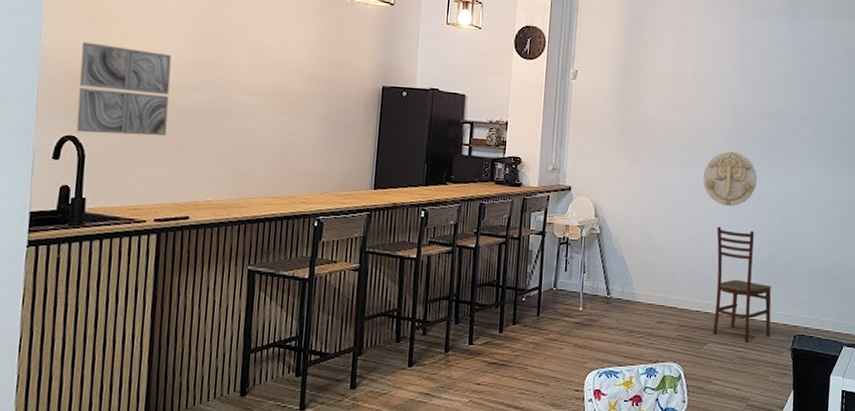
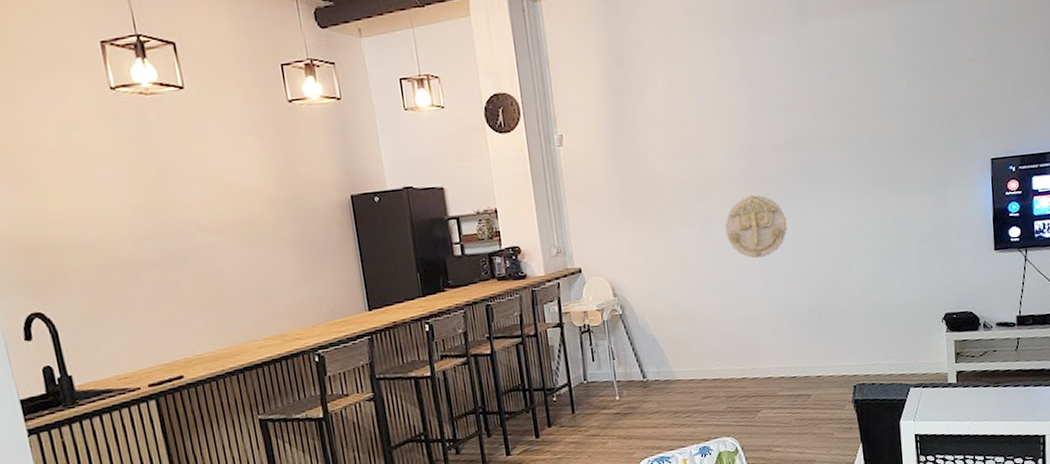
wall art: present [77,42,172,136] -> none [18,204,136,308]
dining chair: present [713,226,771,343] -> none [750,280,828,402]

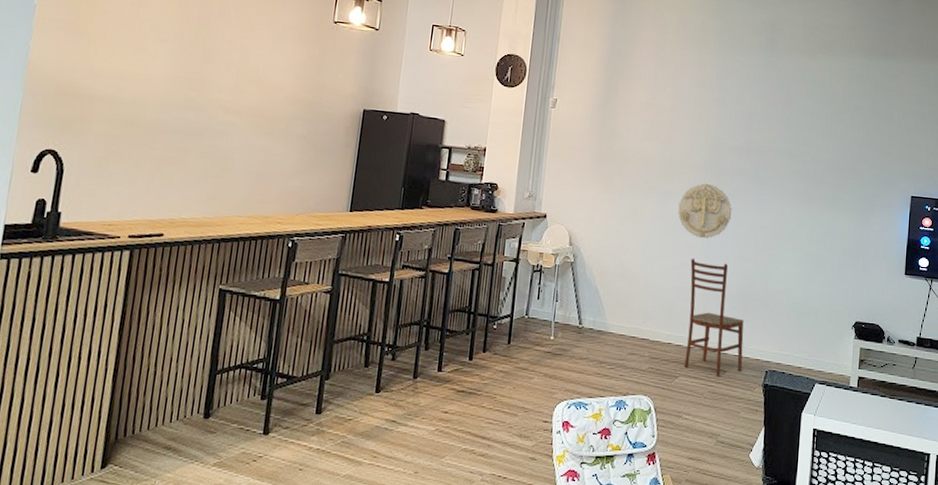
dining chair: none [750,280,828,402] -> present [684,258,744,377]

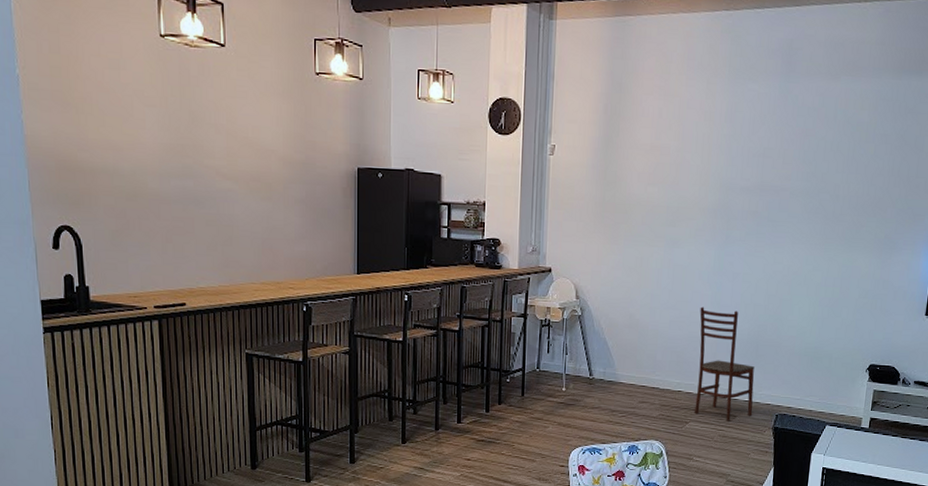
wall decoration: present [678,183,732,239] -> none [686,228,743,287]

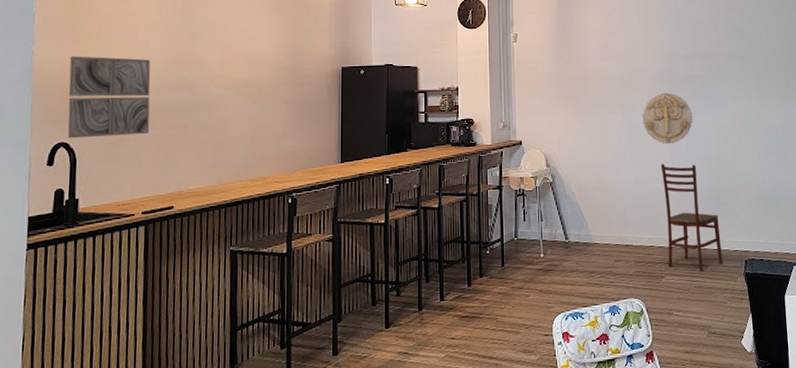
wall art: none [63,129,155,225] -> present [68,56,151,139]
wall decoration: none [686,228,743,287] -> present [642,92,693,144]

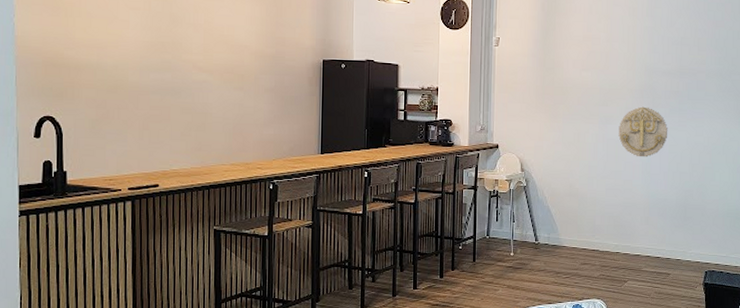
wall art: present [68,56,151,139] -> none [51,30,133,114]
dining chair: present [661,163,723,272] -> none [632,175,685,279]

